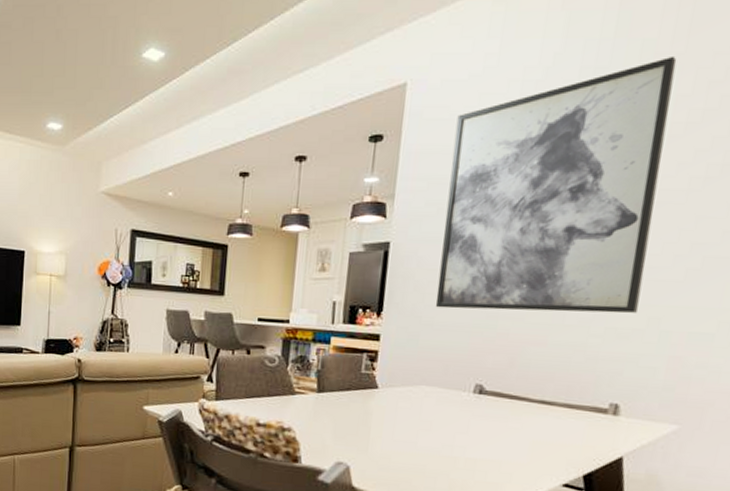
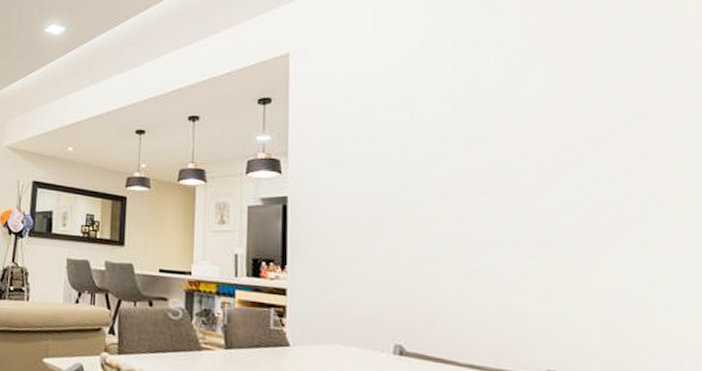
wall art: present [435,56,677,314] -> none [340,31,556,273]

